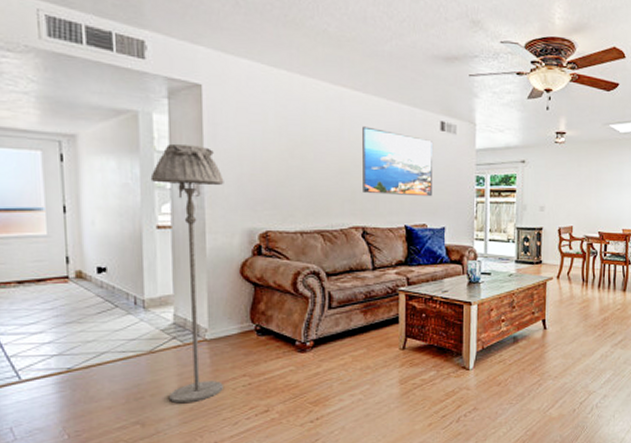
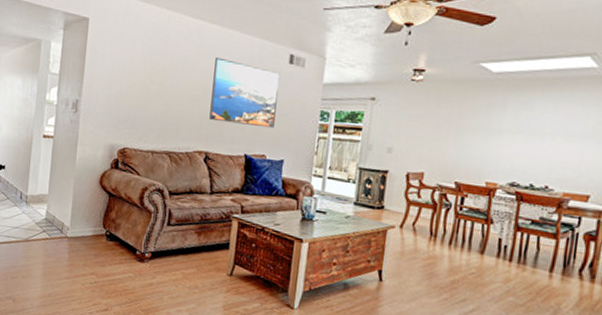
floor lamp: present [150,143,224,404] -> none [35,67,97,290]

